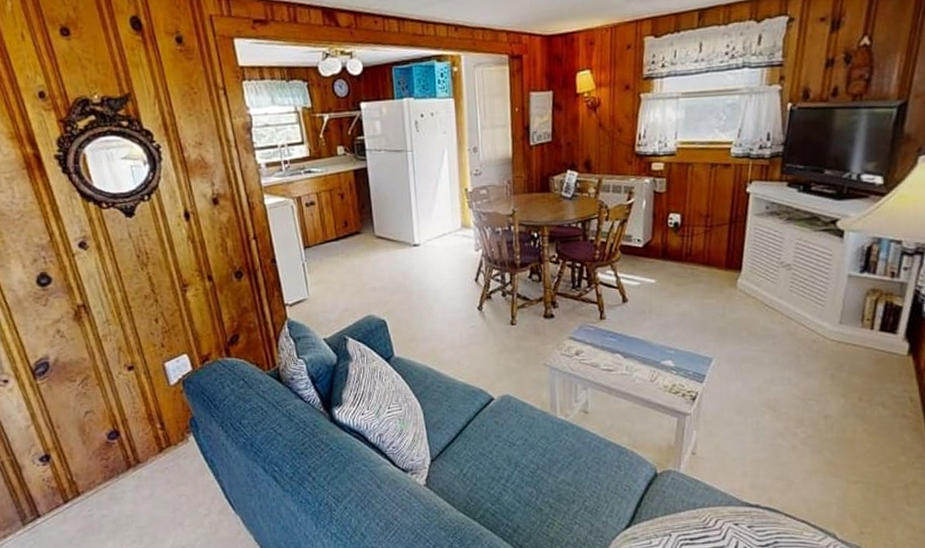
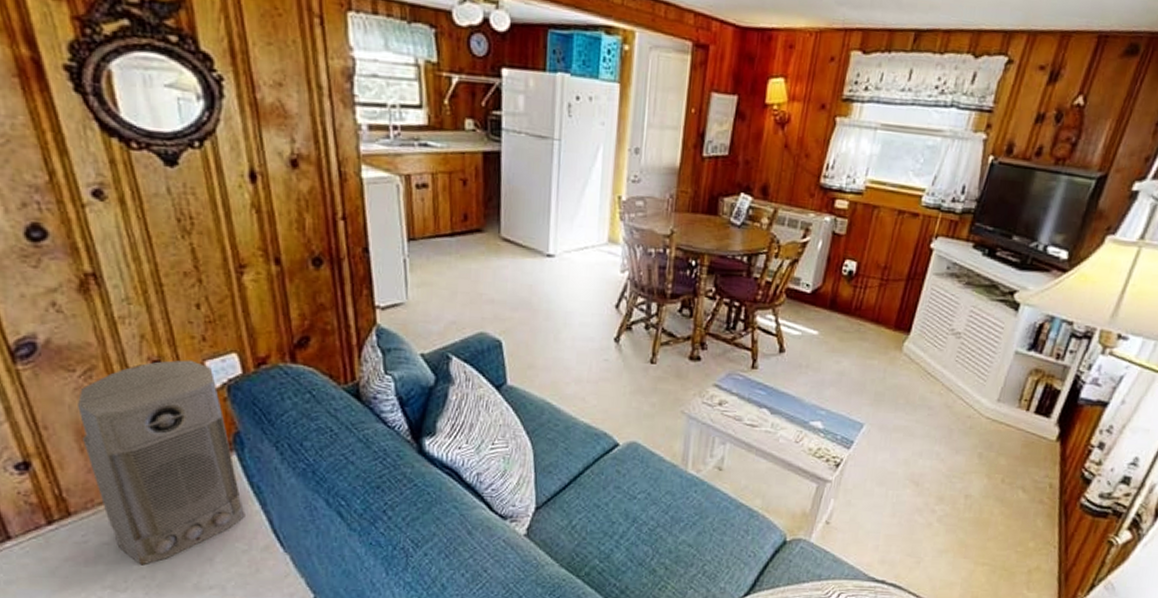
air purifier: none [79,363,204,532] -> present [78,359,245,566]

